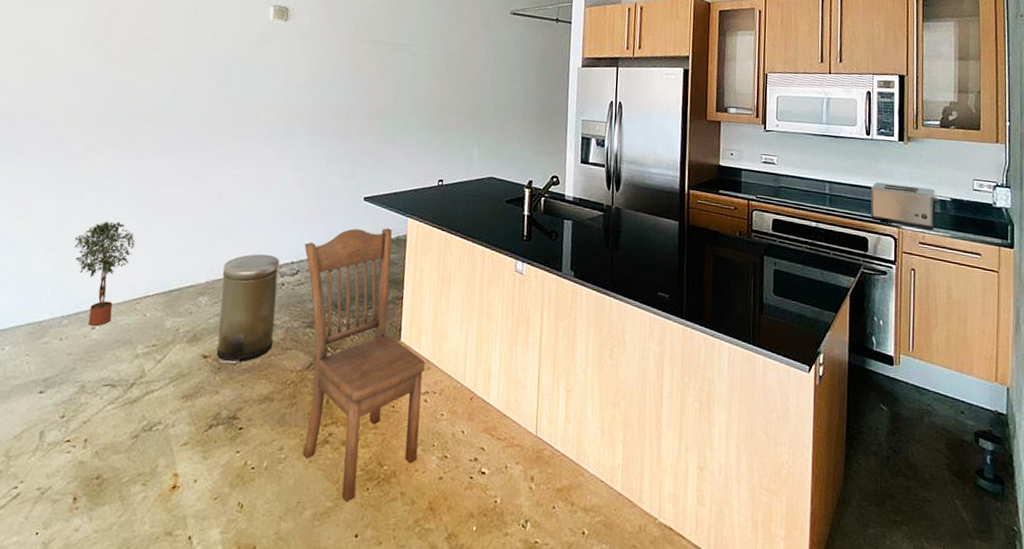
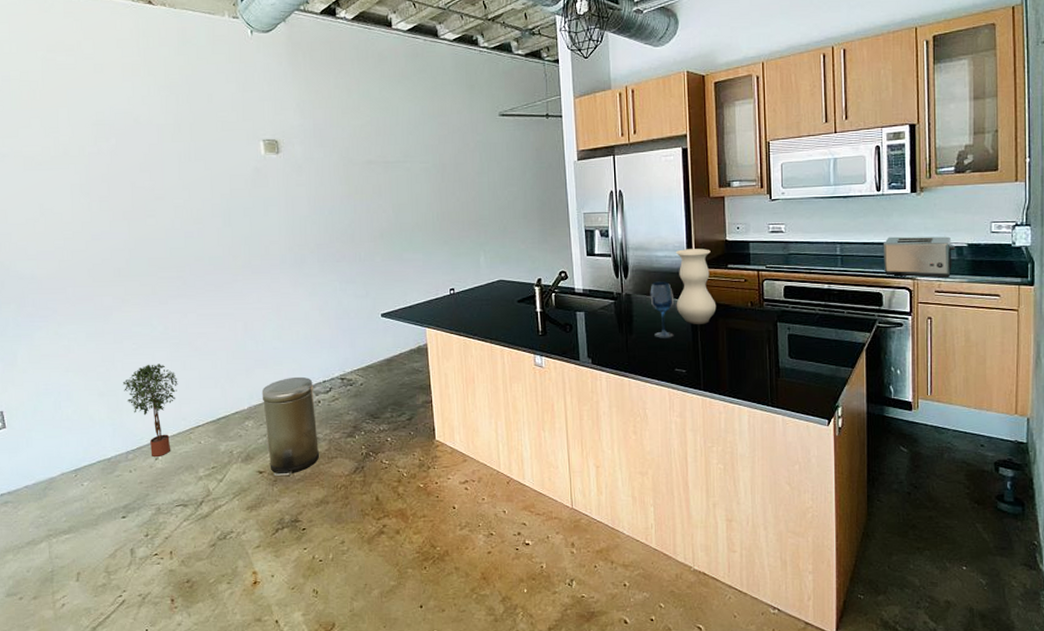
dining chair: present [303,228,425,502] -> none [332,340,466,580]
wineglass: none [639,198,663,260] -> present [650,281,674,339]
vase: none [664,168,705,249] -> present [676,249,717,324]

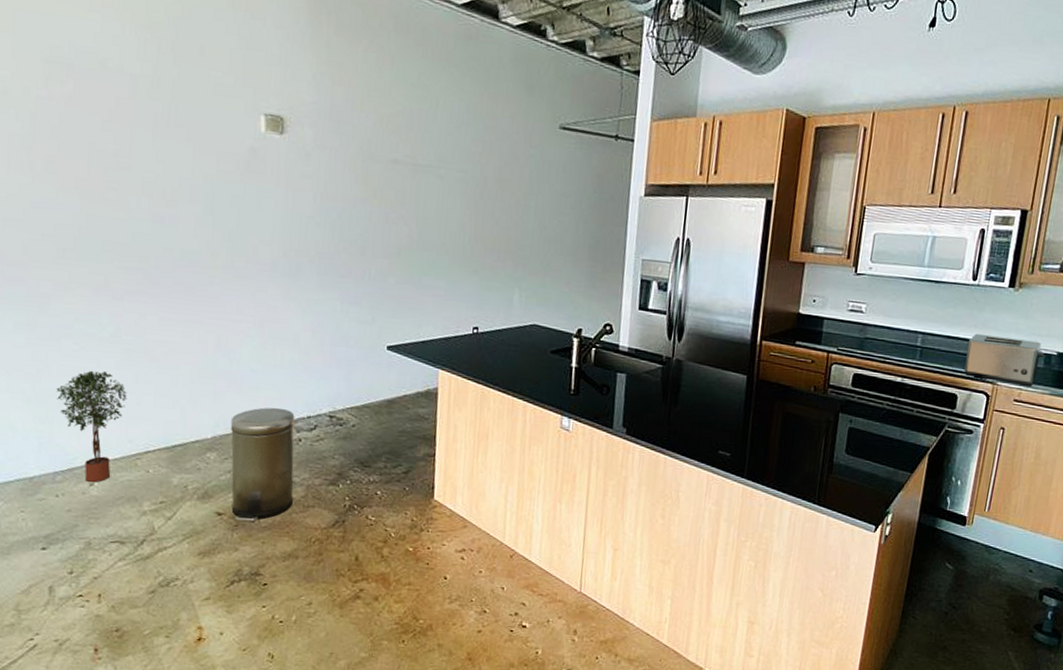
wineglass: present [650,281,674,339] -> none [701,349,730,417]
vase: present [676,249,717,324] -> none [731,316,779,405]

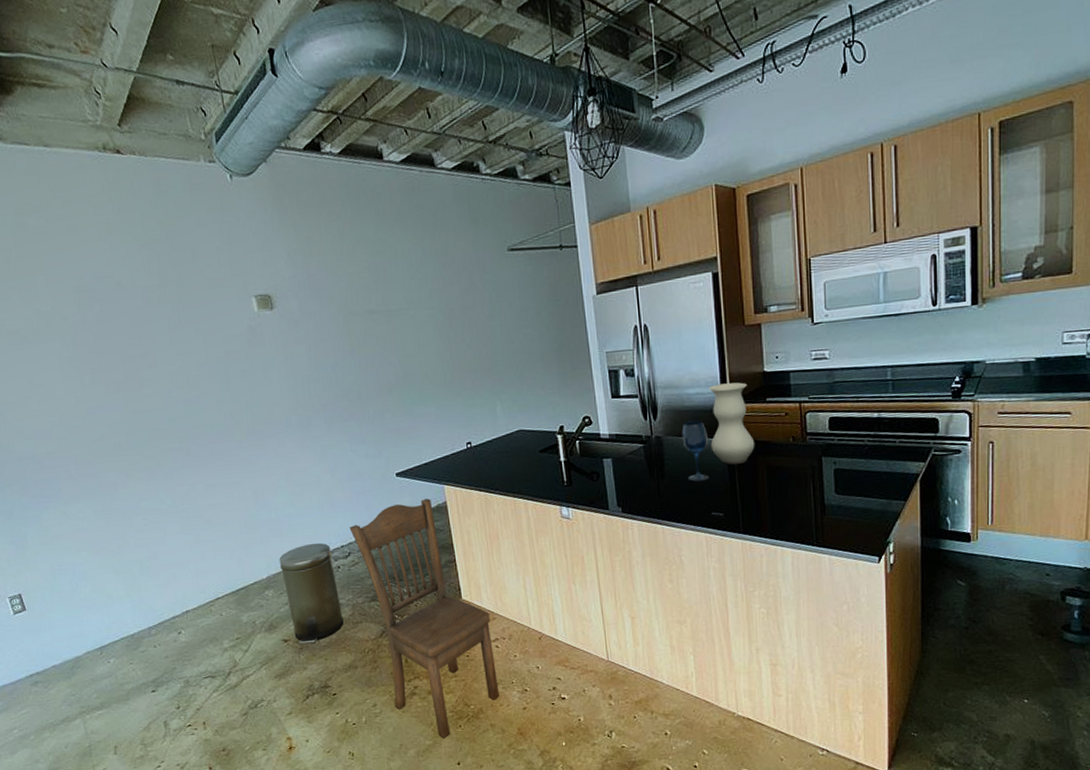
potted tree: present [56,370,127,482] -> none [136,538,193,631]
dining chair: none [321,380,461,653] -> present [349,498,500,739]
wineglass: none [701,349,730,417] -> present [682,420,710,482]
vase: none [731,316,779,405] -> present [709,382,755,465]
toaster: present [964,333,1045,386] -> none [939,351,1022,399]

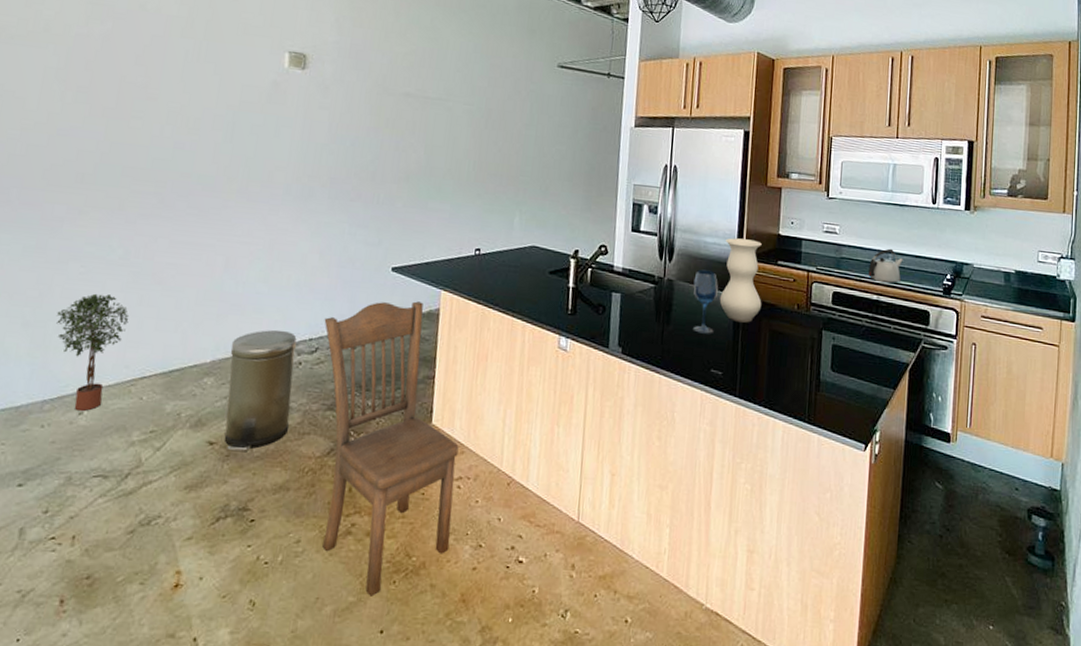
potted tree: none [136,538,193,631] -> present [56,293,130,411]
kettle: none [866,362,904,400] -> present [868,248,903,283]

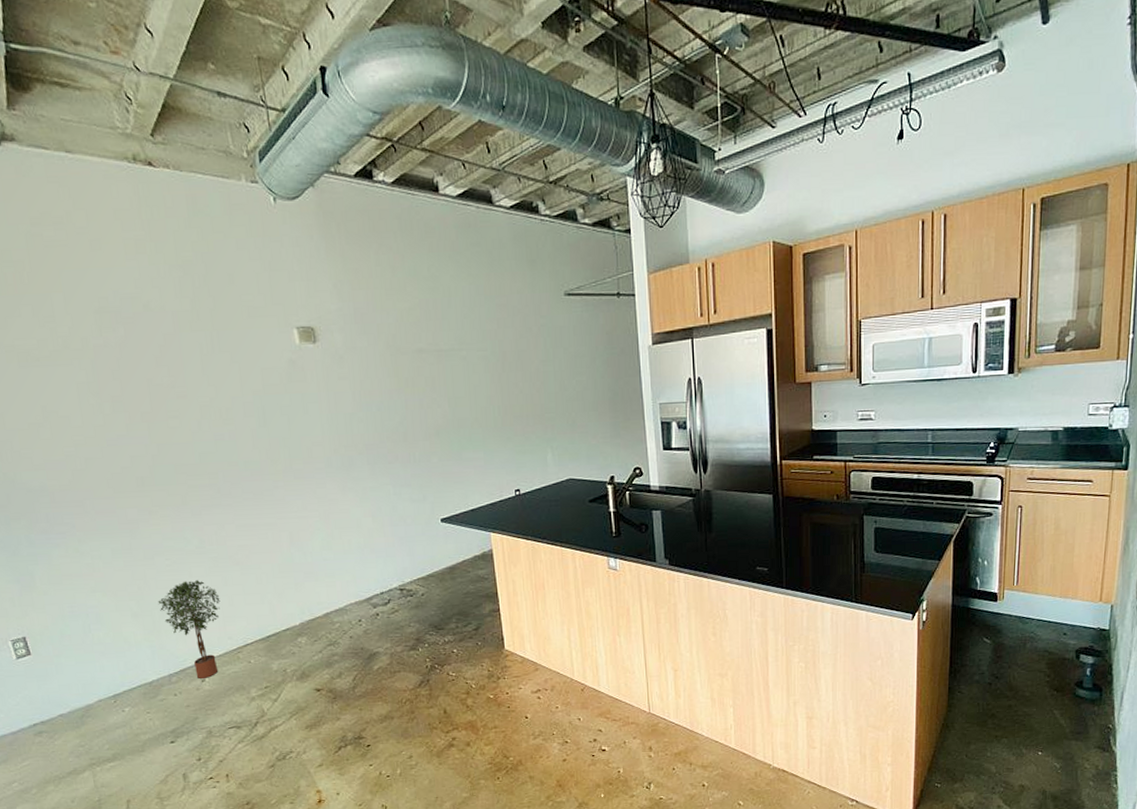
pedal bin: present [224,329,297,452] -> none [313,588,381,694]
dining chair: present [323,301,459,597] -> none [390,546,540,791]
wineglass: present [693,269,718,335] -> none [731,475,756,537]
vase: present [719,238,762,323] -> none [758,439,801,520]
kettle: present [868,248,903,283] -> none [908,426,943,462]

